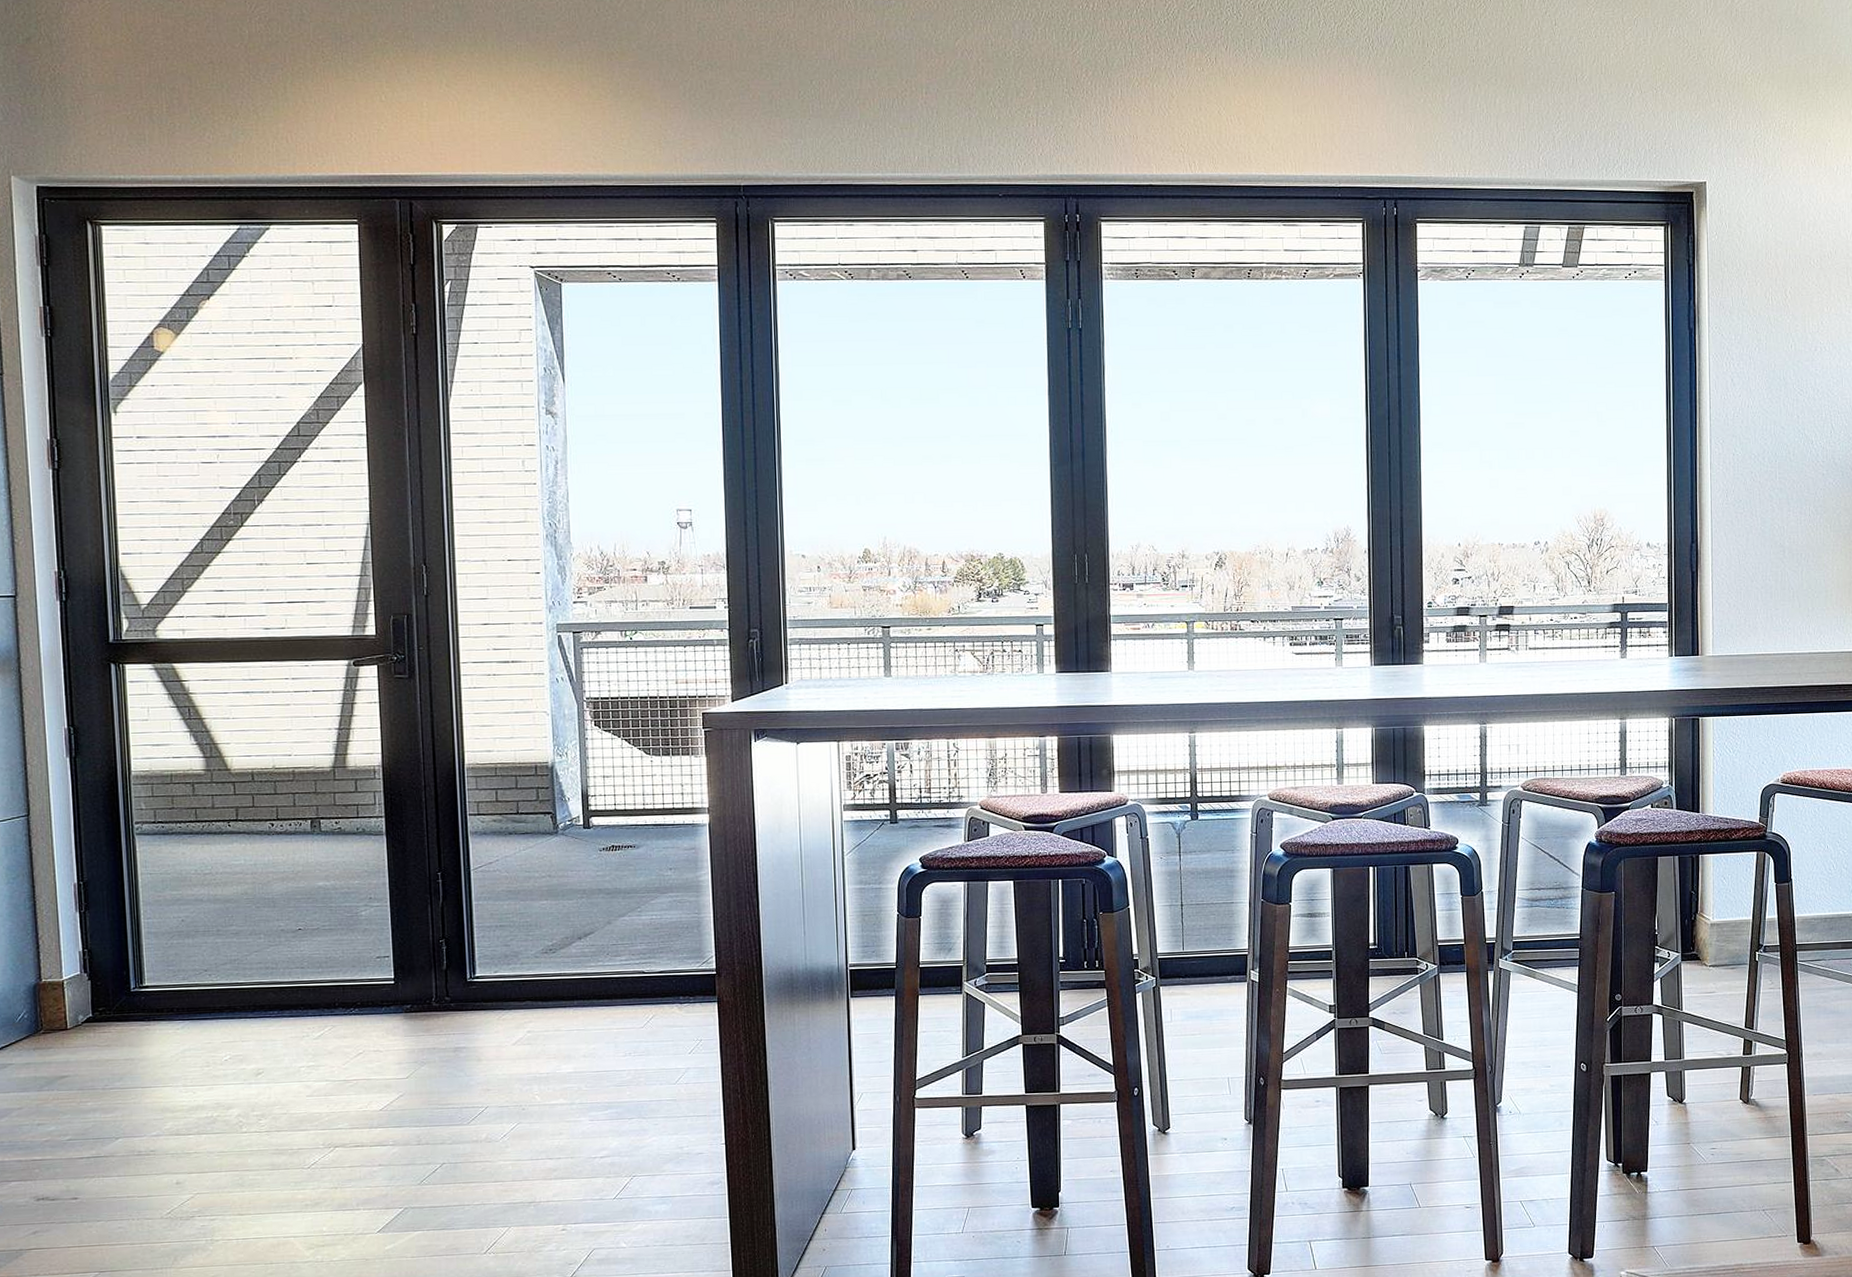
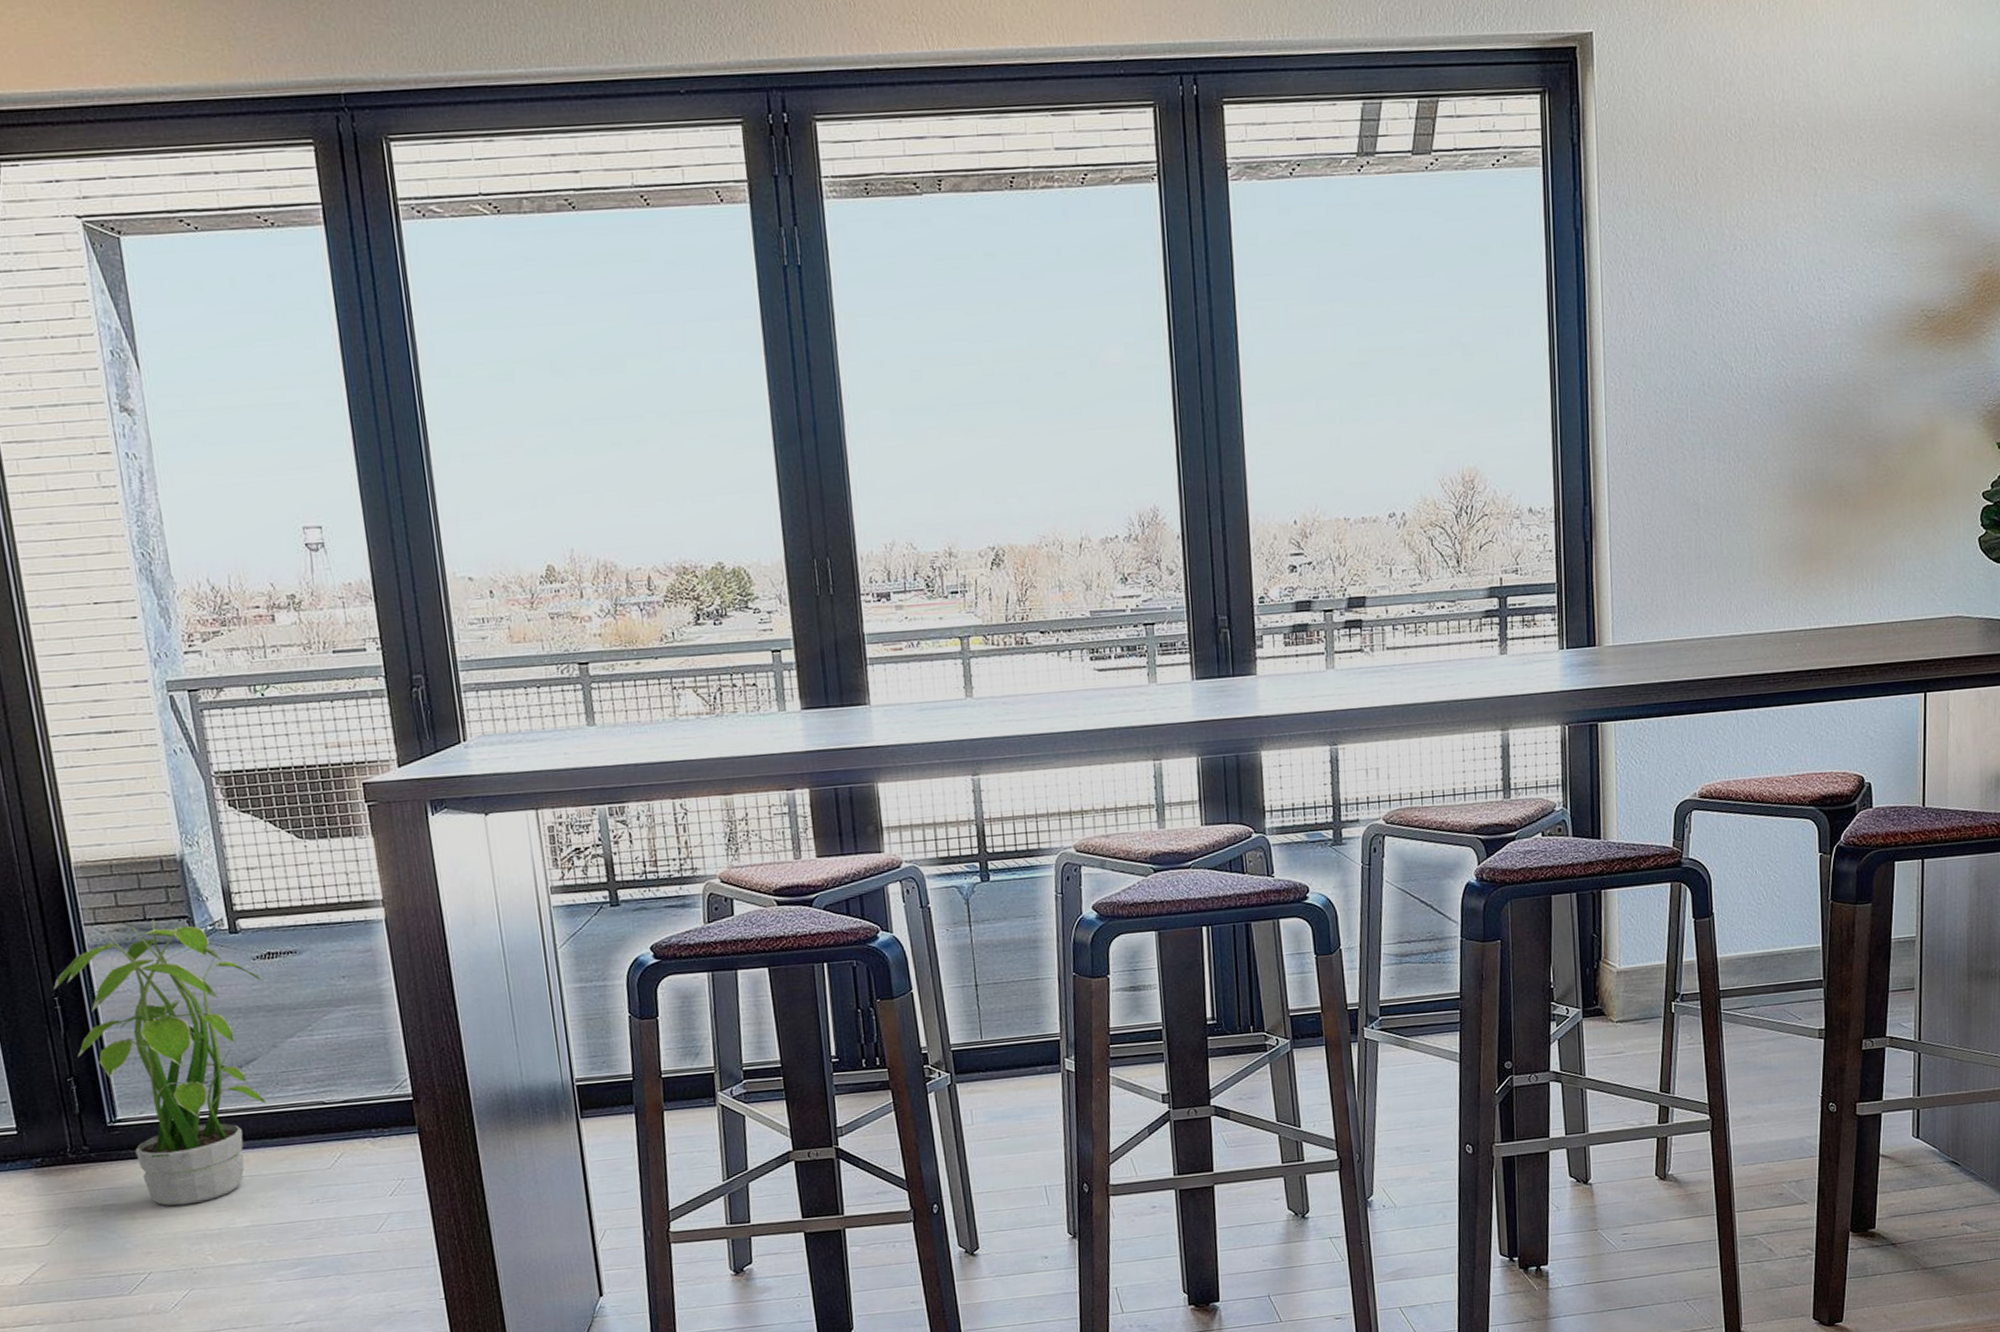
potted plant: none [438,814,606,1052] -> present [53,919,267,1206]

